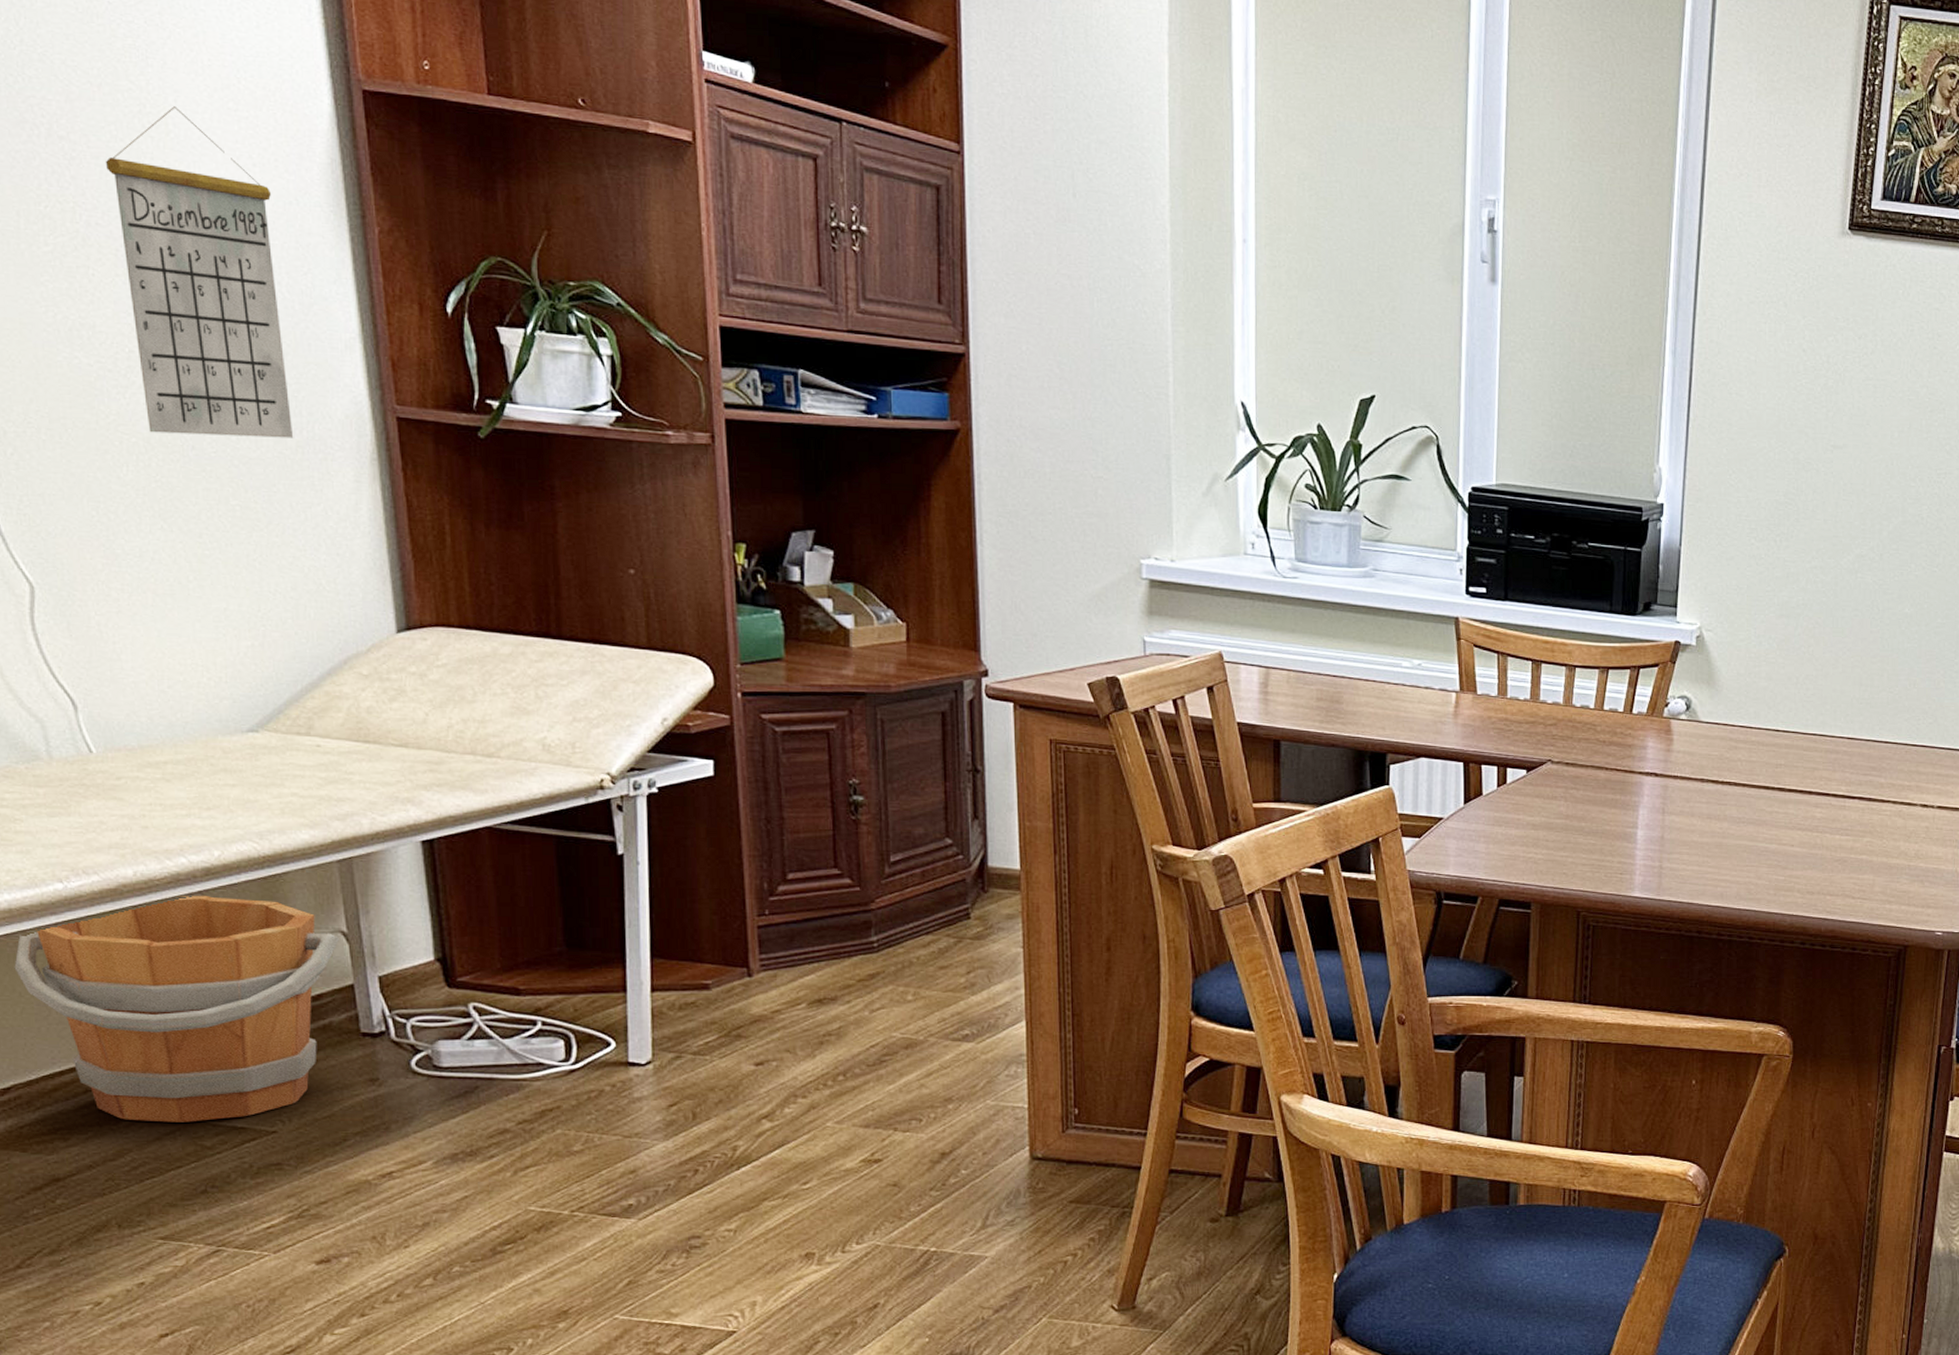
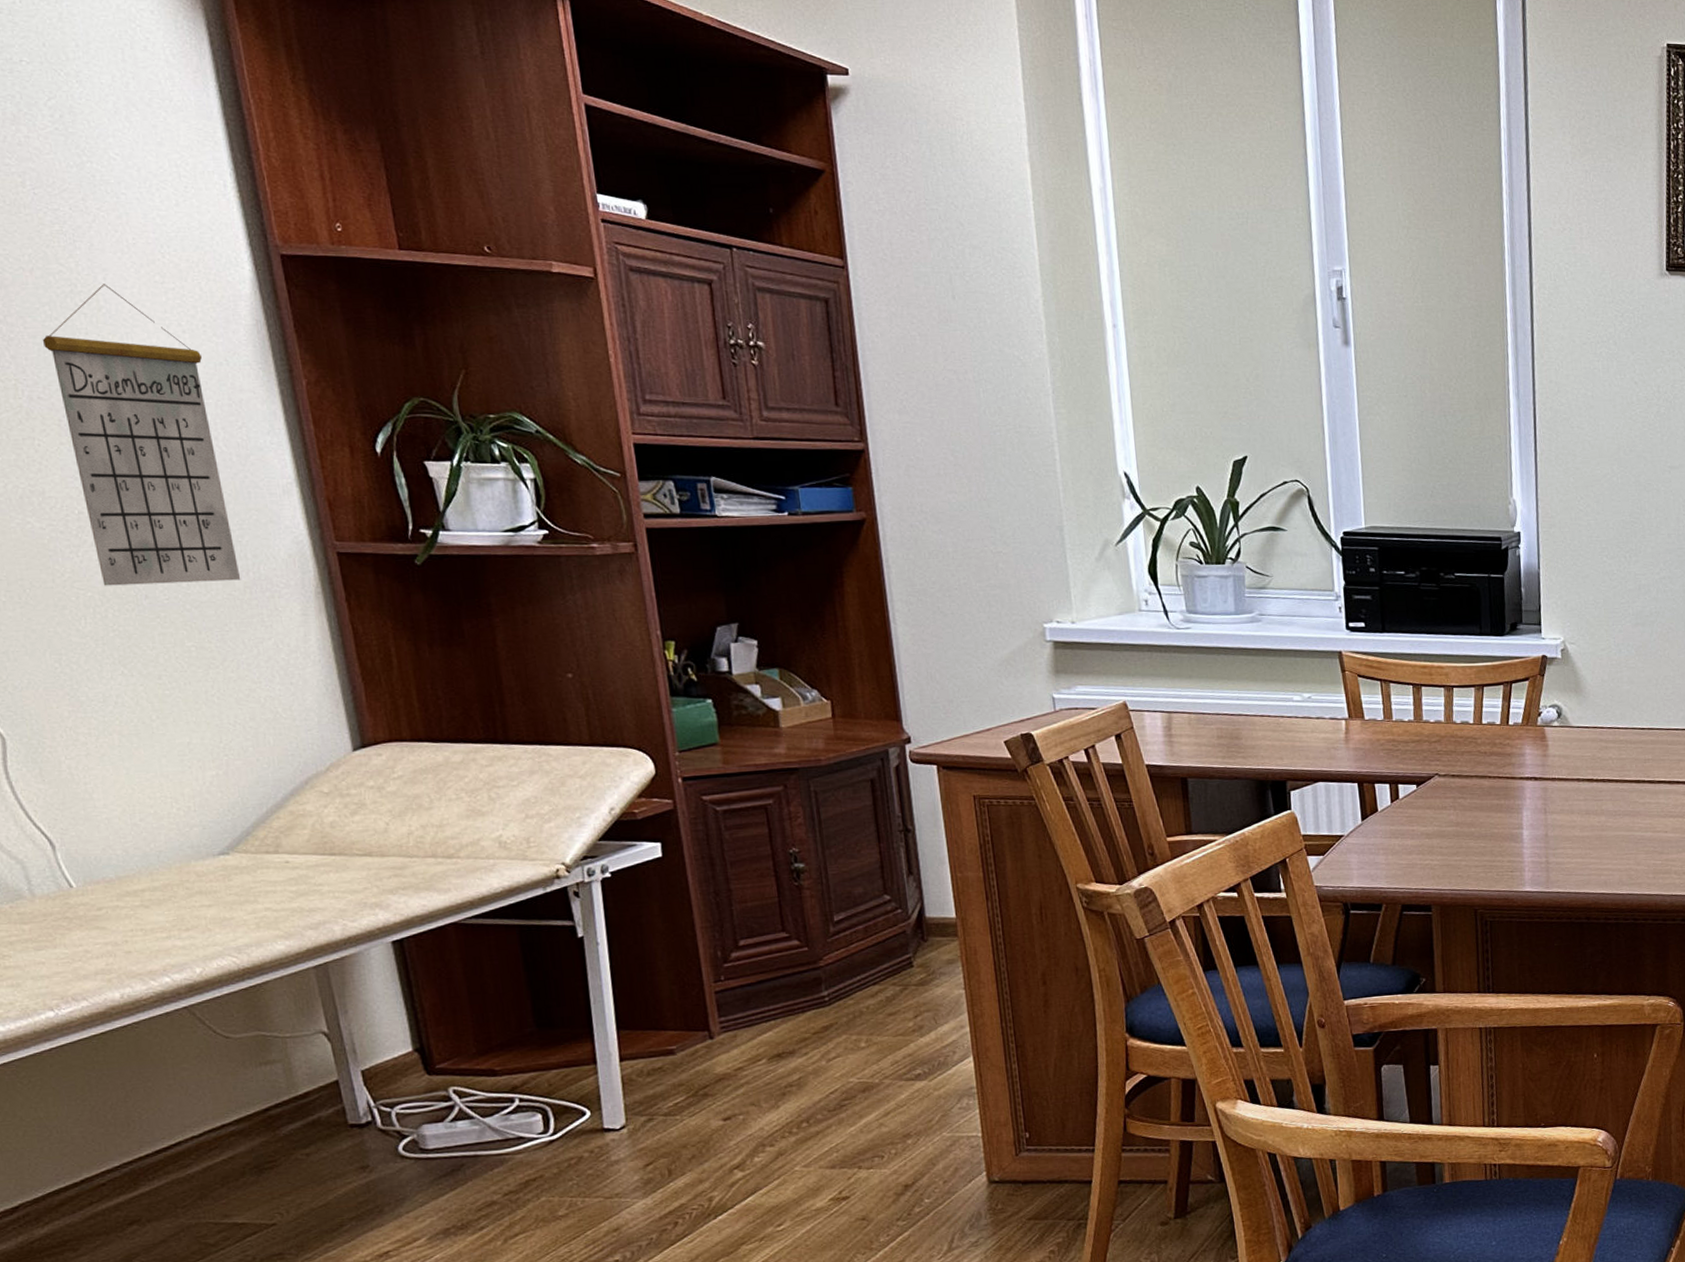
bucket: present [14,895,339,1123] -> none [13,1009,321,1227]

